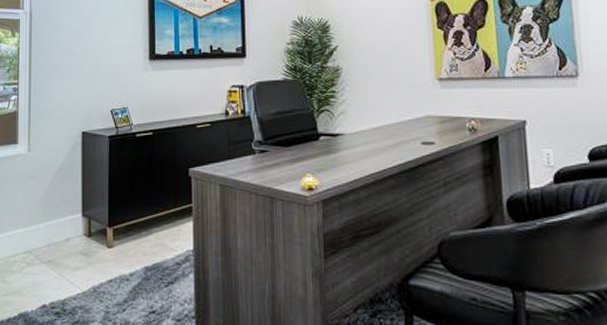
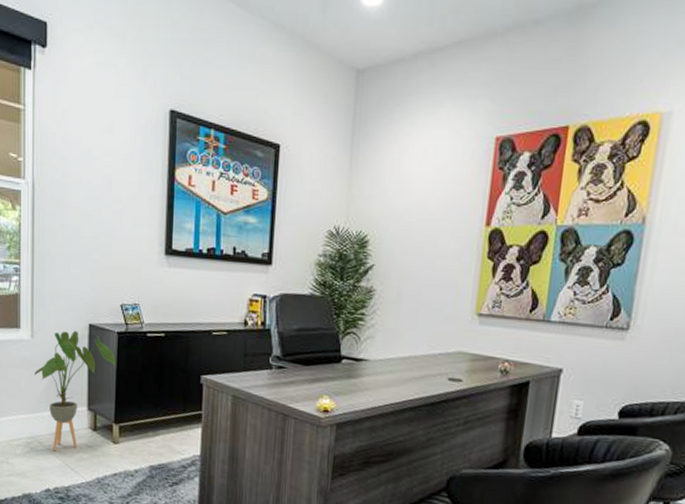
house plant: none [31,139,107,264] -> present [34,330,115,452]

